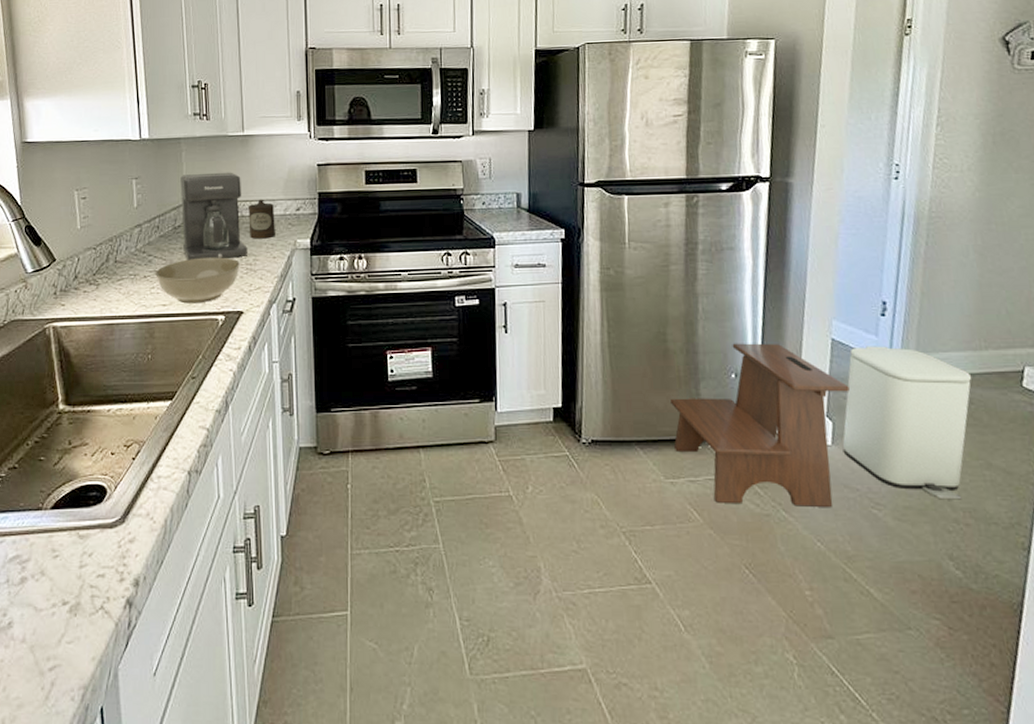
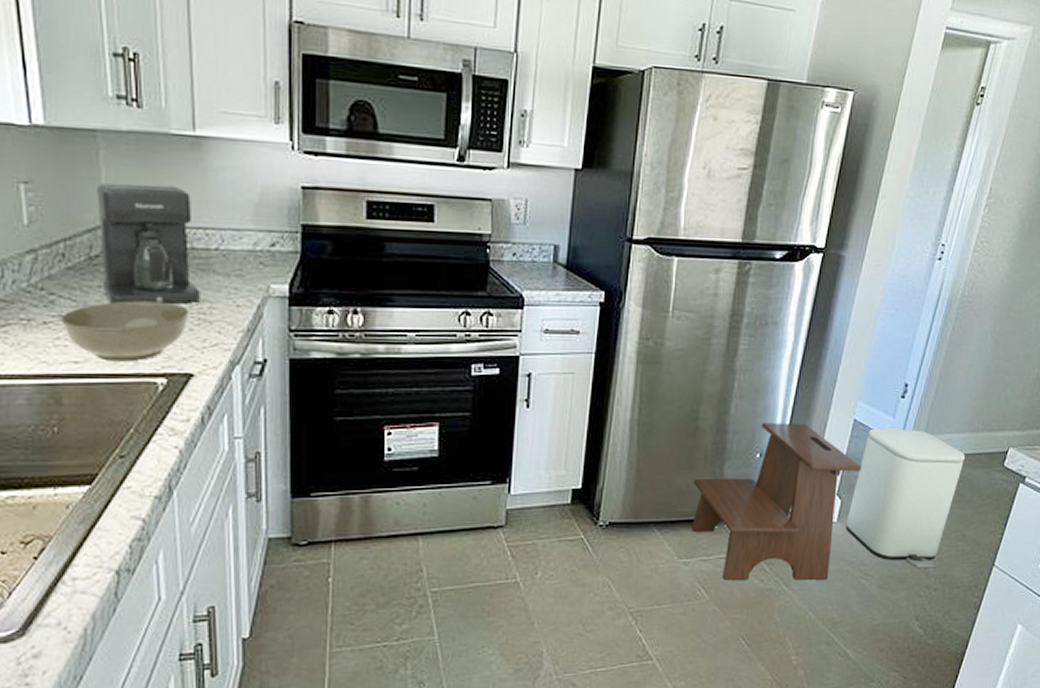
canister: present [249,199,275,239] -> none [202,227,240,281]

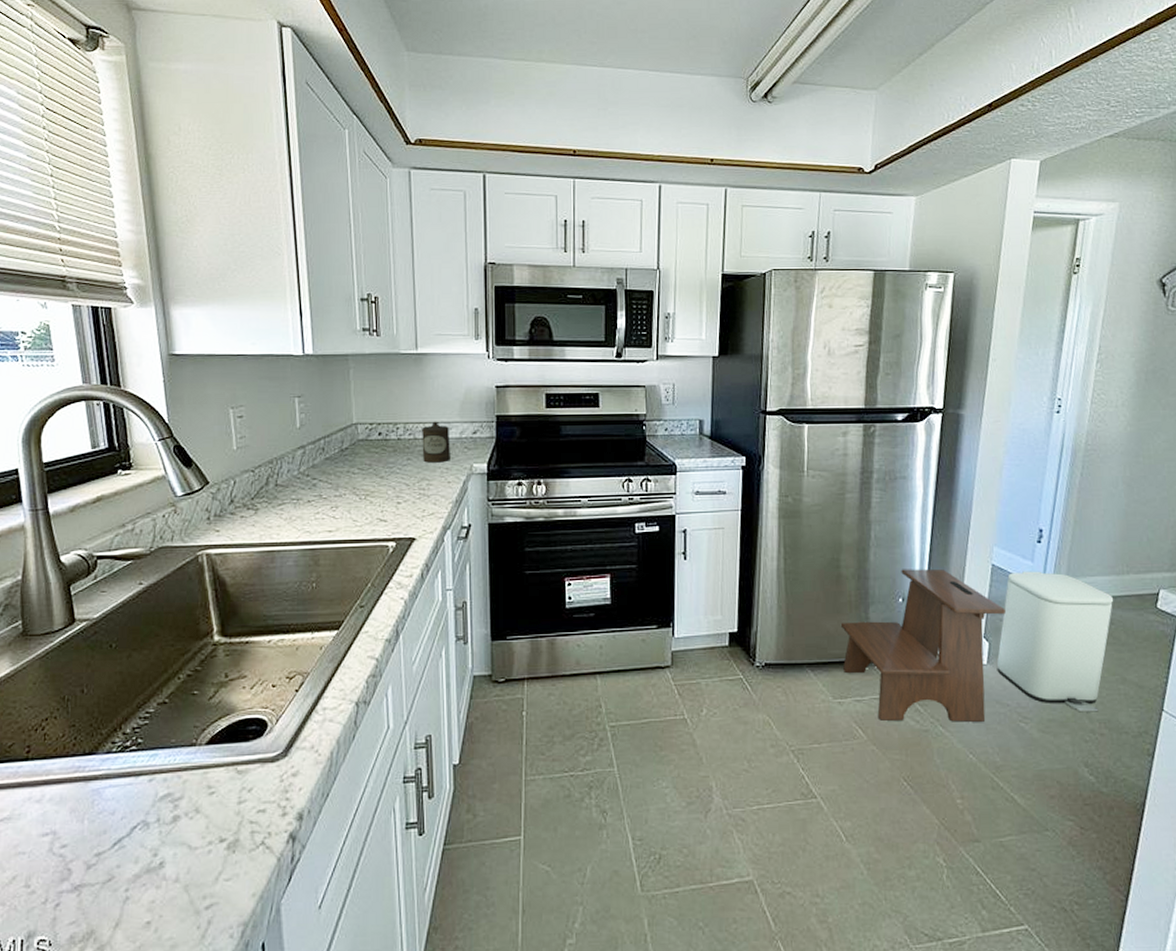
bowl: present [61,300,189,362] -> none [321,481,412,530]
coffee maker: present [97,184,200,304] -> none [348,392,420,485]
canister: none [202,227,240,281] -> present [422,421,450,463]

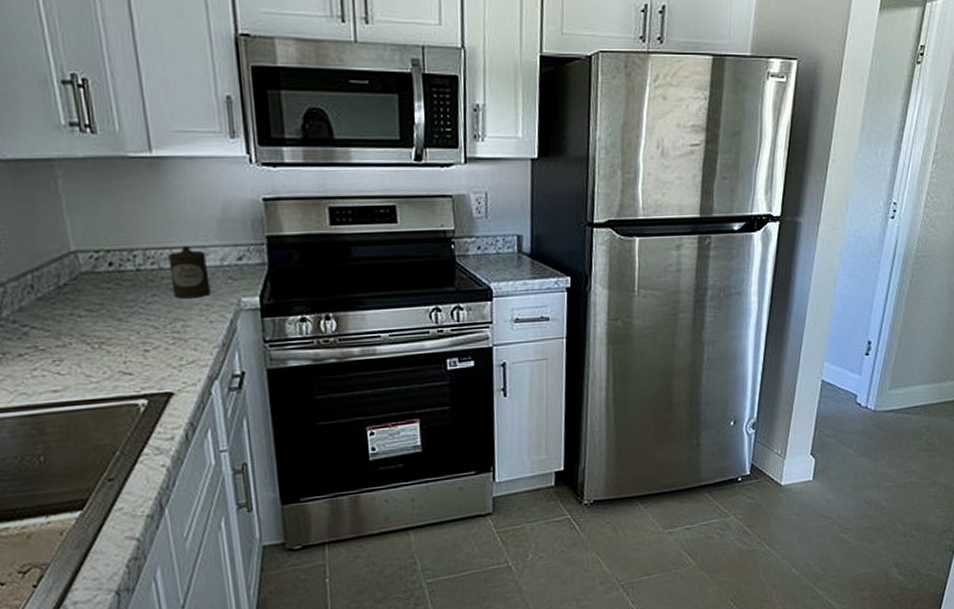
step stool: present [840,568,1006,722] -> none [671,389,832,546]
pedal bin: present [996,571,1114,713] -> none [821,383,931,518]

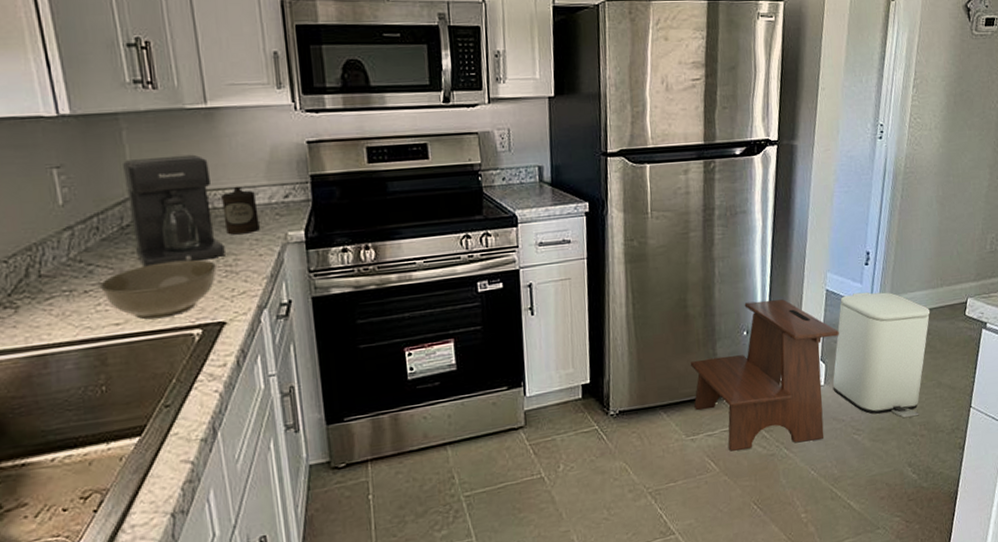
bowl: none [36,324,163,388] -> present [100,259,217,320]
coffee maker: none [59,208,173,330] -> present [123,154,225,267]
step stool: none [671,389,832,546] -> present [690,299,839,451]
pedal bin: none [821,383,931,518] -> present [832,291,931,419]

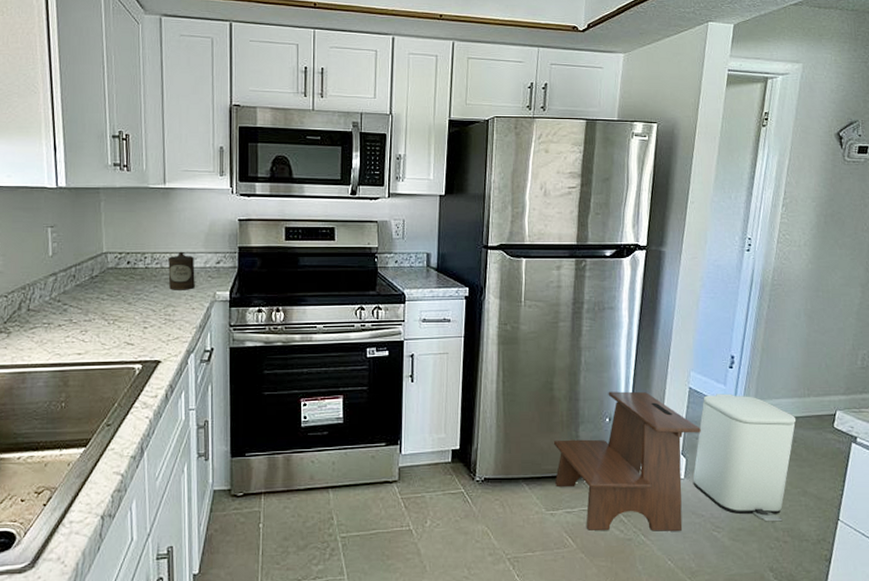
bowl: present [100,259,217,320] -> none [71,307,158,353]
coffee maker: present [123,154,225,267] -> none [98,224,166,310]

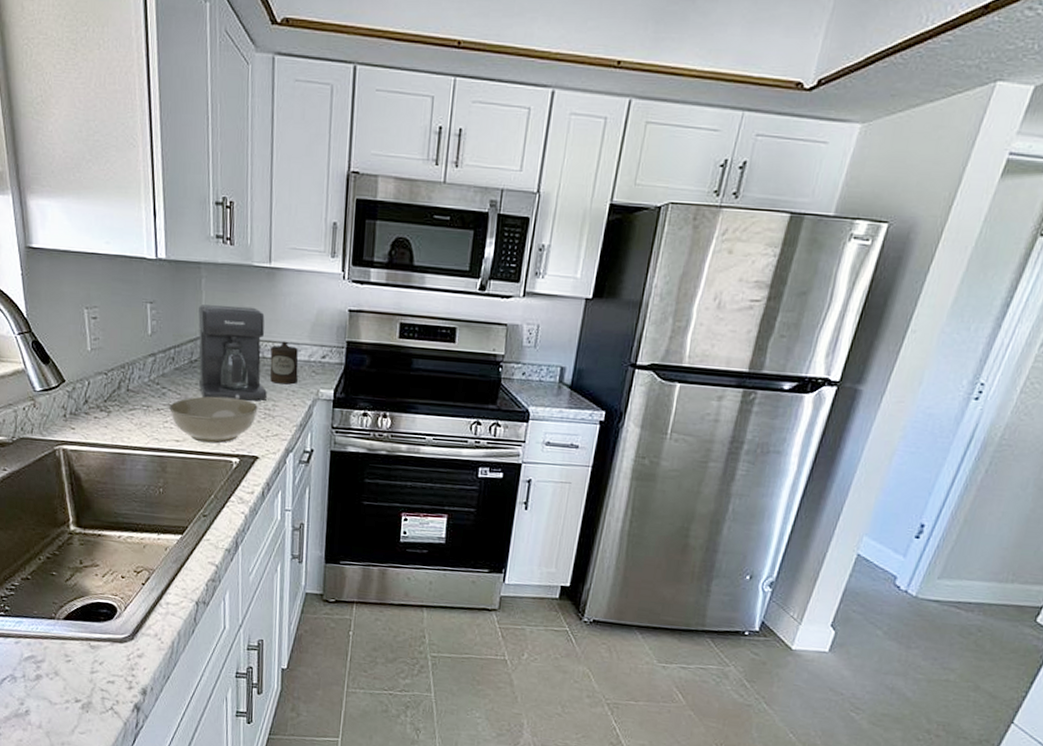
bowl: none [71,307,158,353] -> present [169,396,258,444]
coffee maker: none [98,224,166,310] -> present [198,304,267,401]
step stool: present [553,391,701,531] -> none [672,546,862,706]
pedal bin: present [692,393,797,522] -> none [838,565,989,715]

